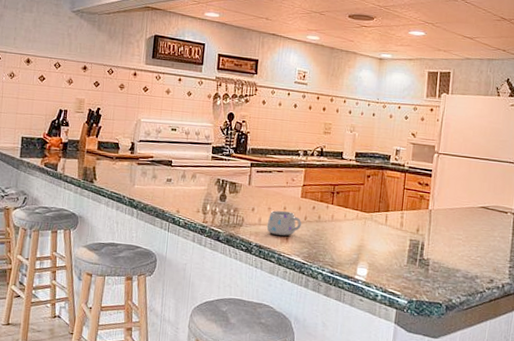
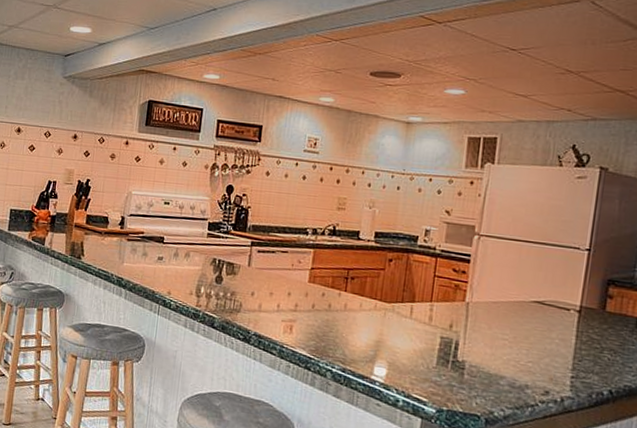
mug: present [266,210,302,236] -> none [267,296,309,326]

